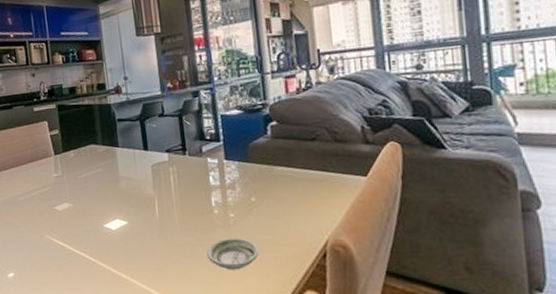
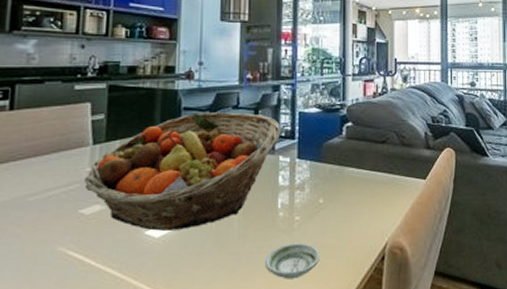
fruit basket: none [53,120,205,224] -> present [84,112,280,231]

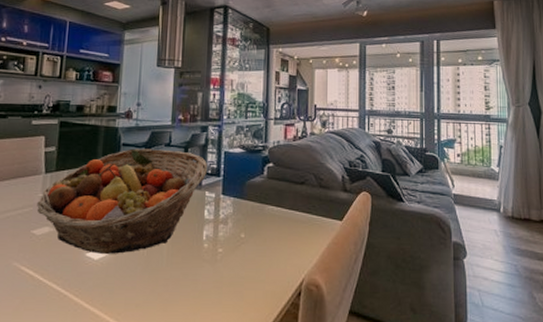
saucer: present [264,243,320,280] -> none [189,273,240,307]

